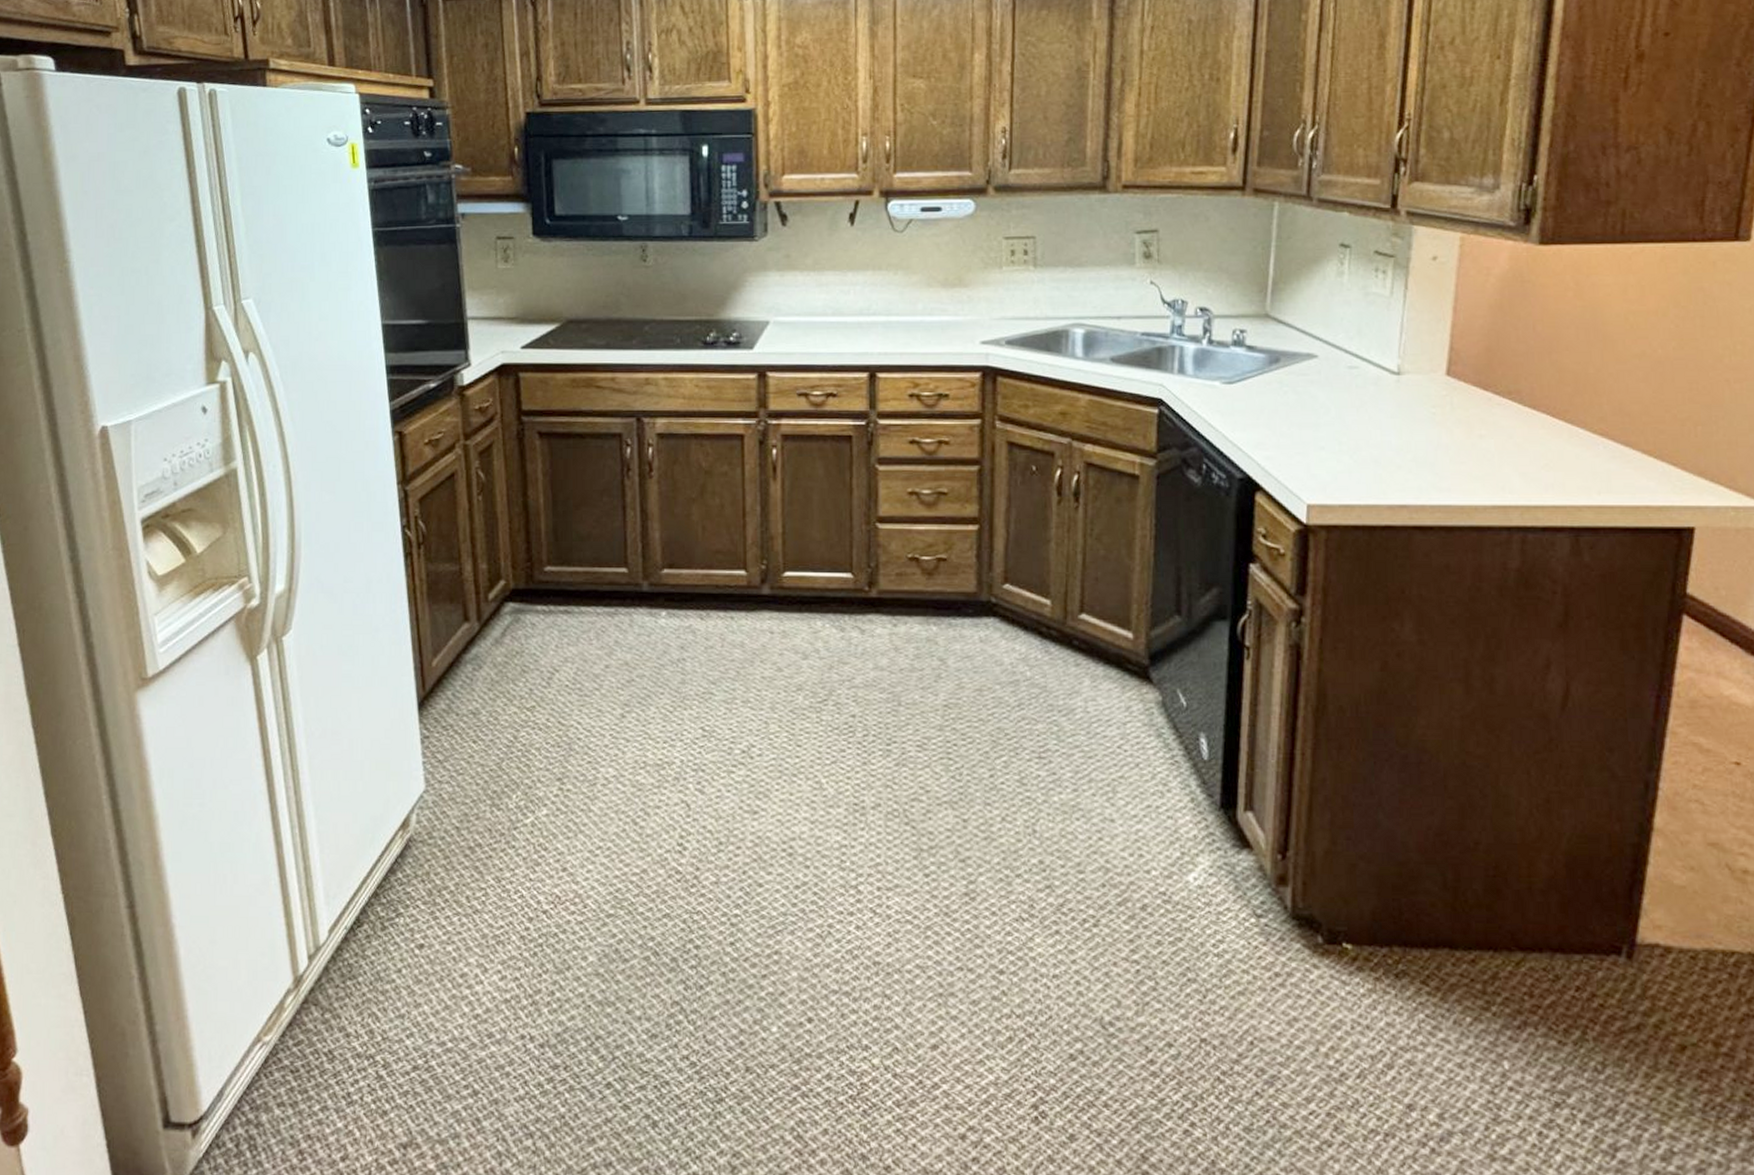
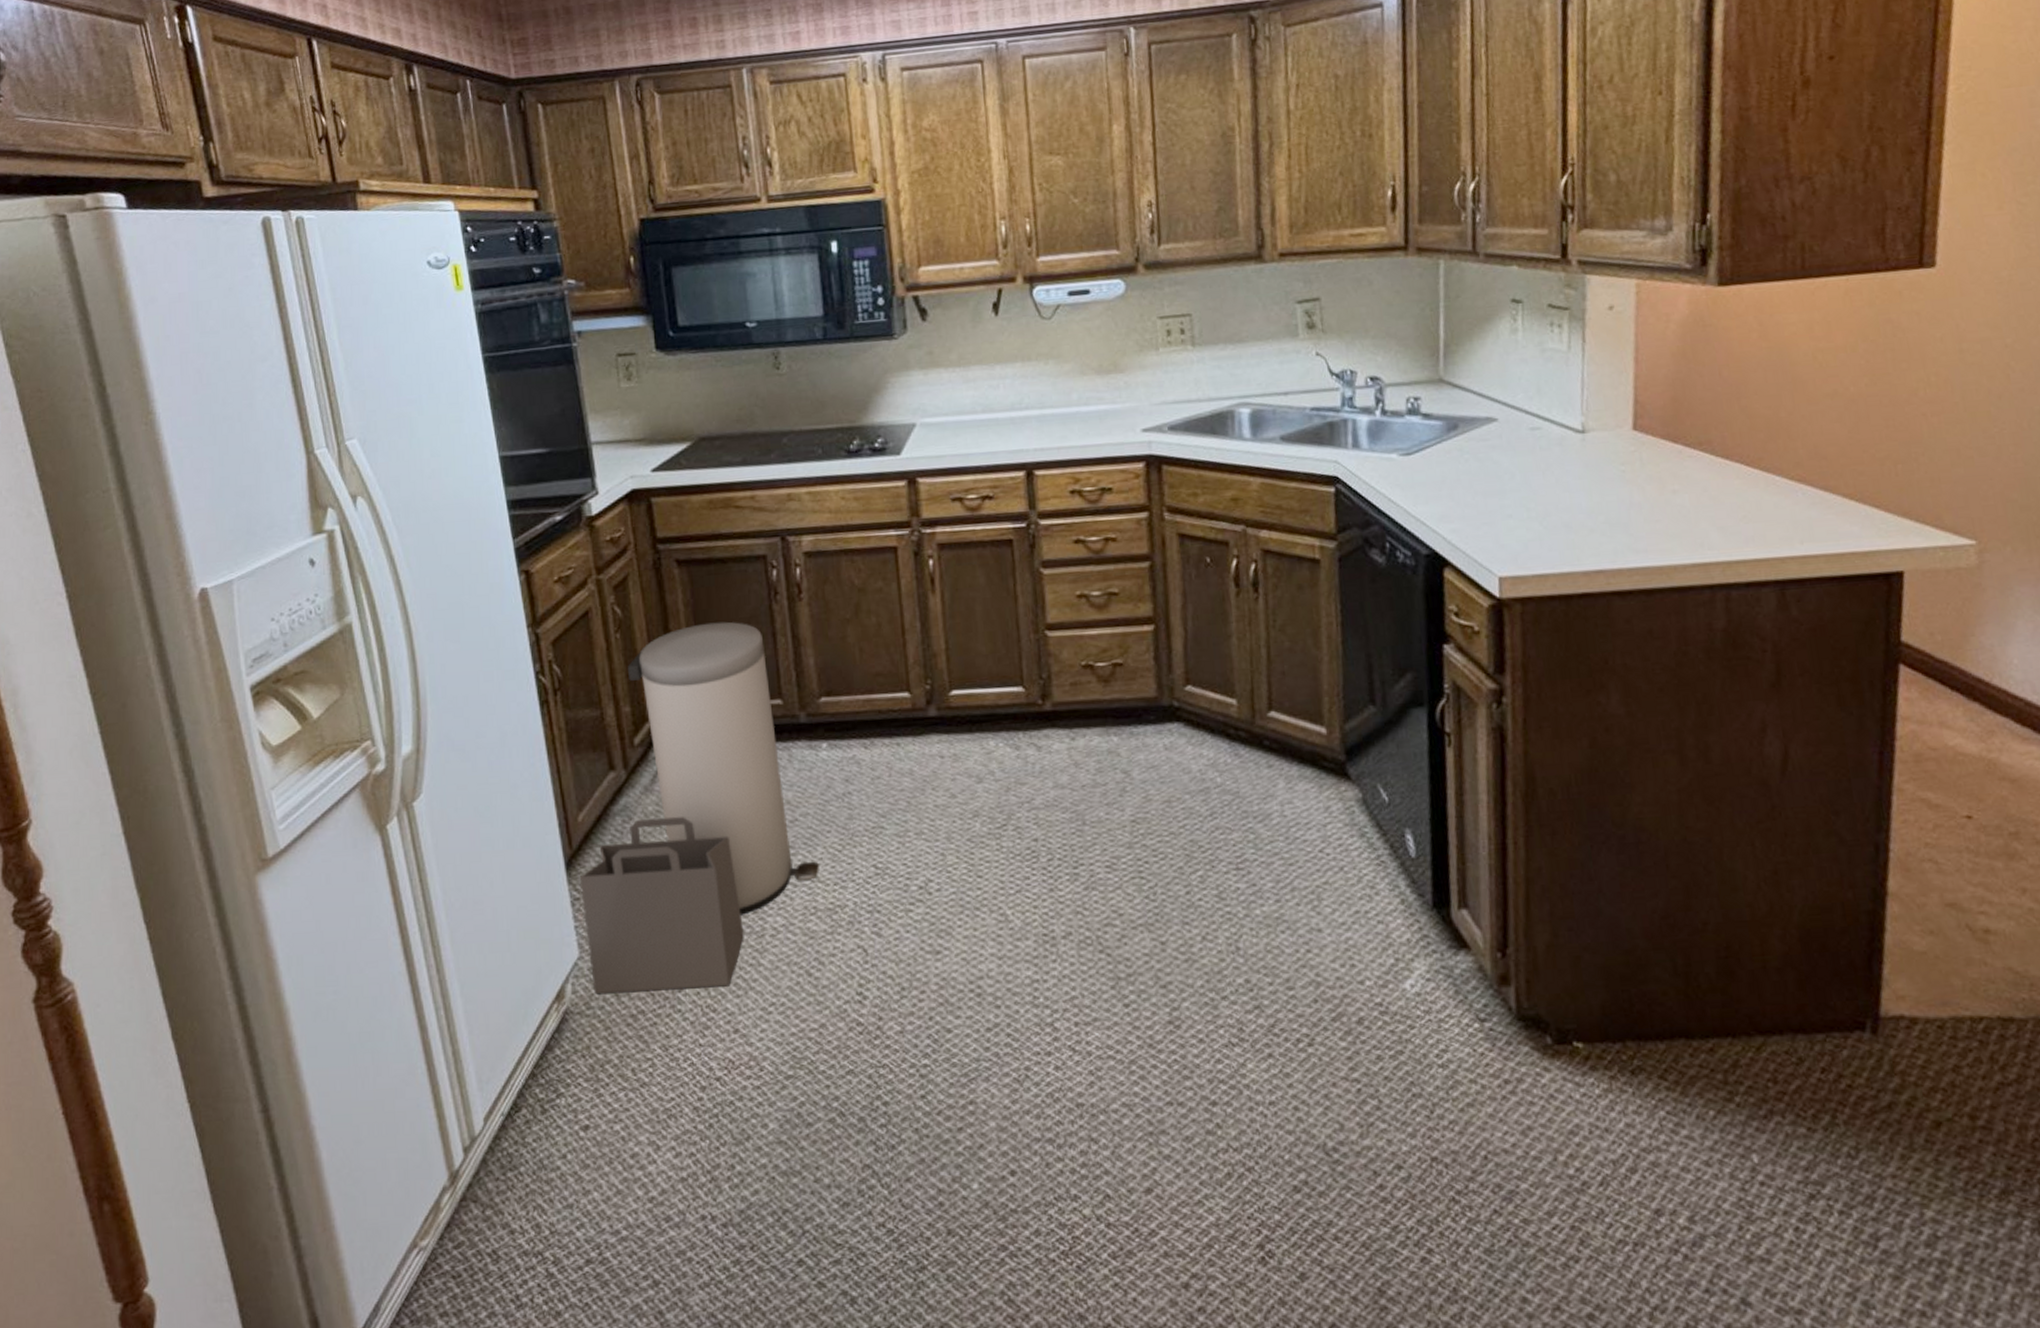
shopping bag: none [430,669,578,828] -> present [579,817,744,995]
pedal bin: none [486,492,651,764] -> present [627,621,819,915]

